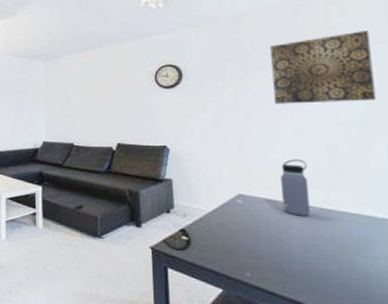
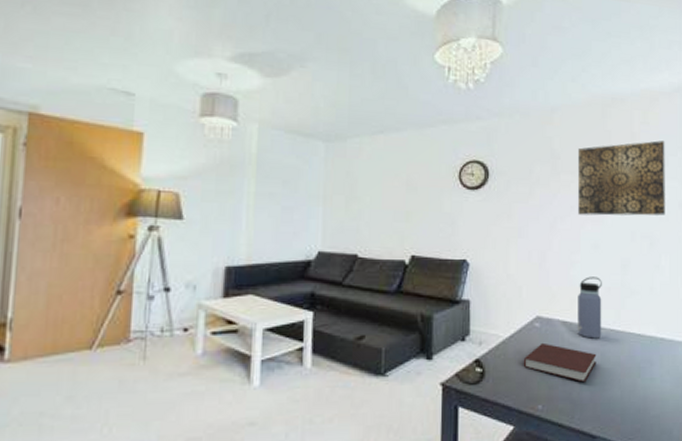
notebook: none [227,217,307,256] -> present [523,342,597,383]

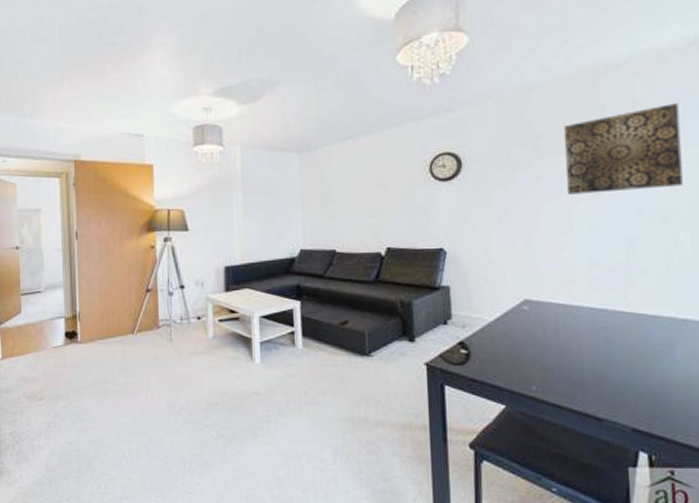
notebook: present [523,342,597,383] -> none [511,325,600,365]
water bottle: present [577,276,602,339] -> none [572,257,605,321]

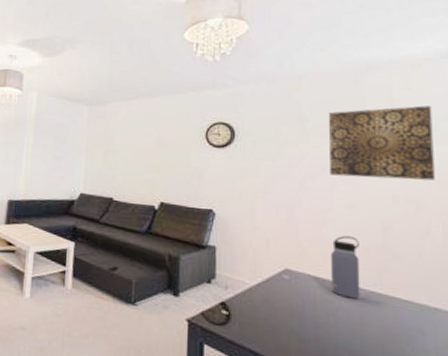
water bottle: none [572,257,605,321] -> present [331,236,360,299]

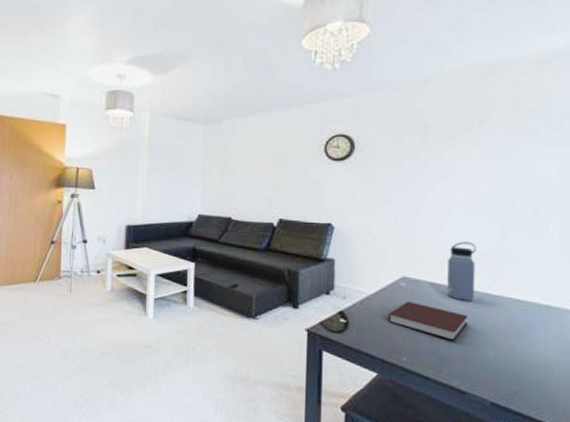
notebook: none [271,295,355,342] -> present [387,301,468,341]
wall art: present [328,105,435,181] -> none [450,105,558,183]

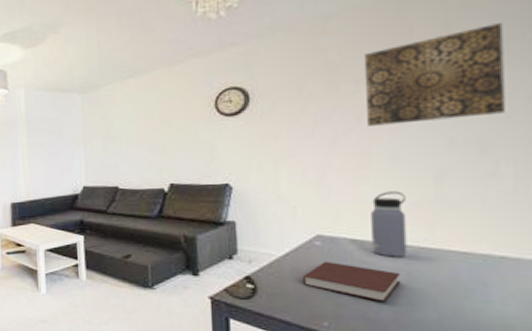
wall art: none [450,105,558,183] -> present [363,23,505,126]

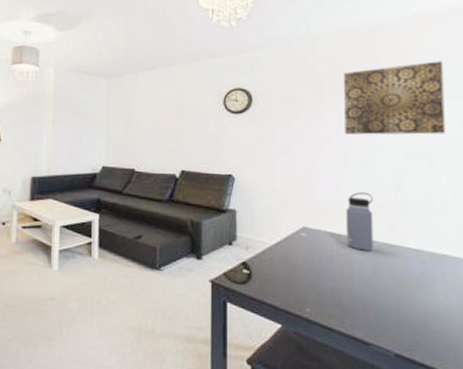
notebook: present [302,261,401,303] -> none [289,251,369,292]

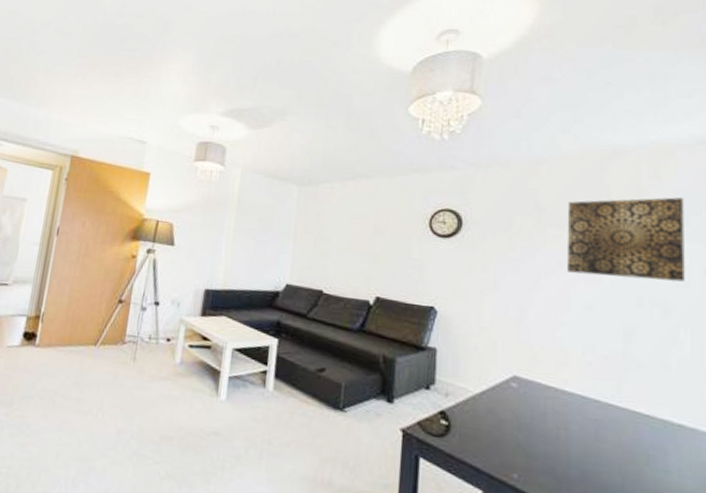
water bottle: present [346,192,374,251] -> none [564,340,597,412]

